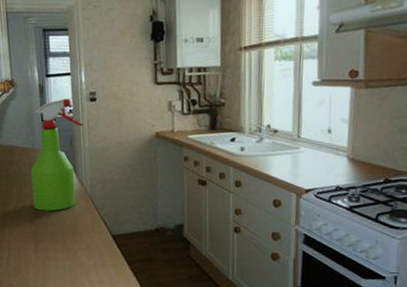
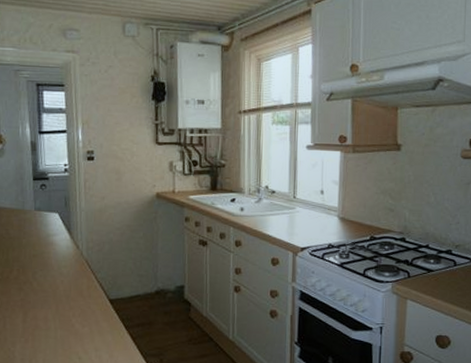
spray bottle: present [30,98,84,212] -> none [19,157,80,277]

